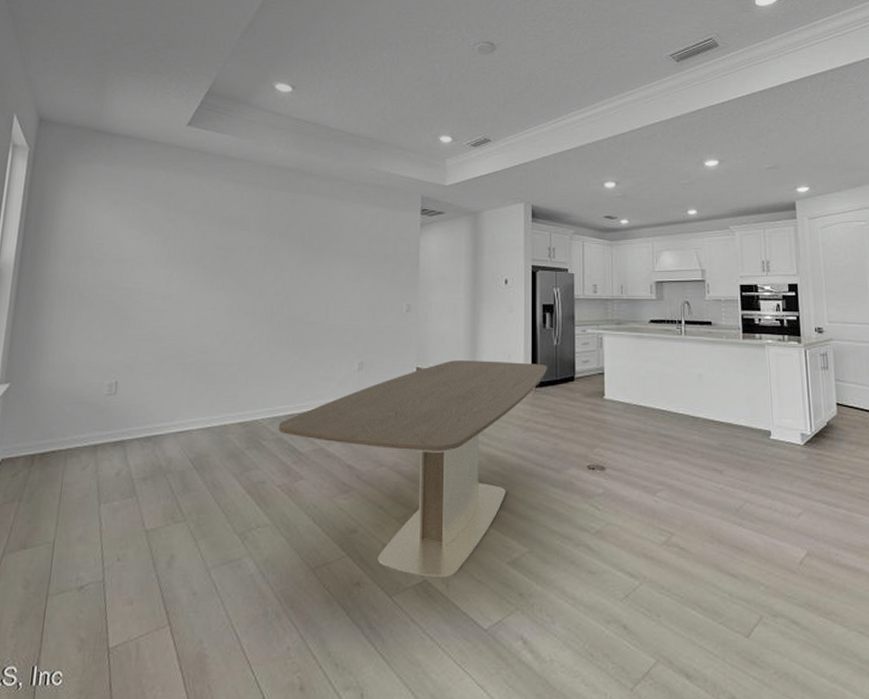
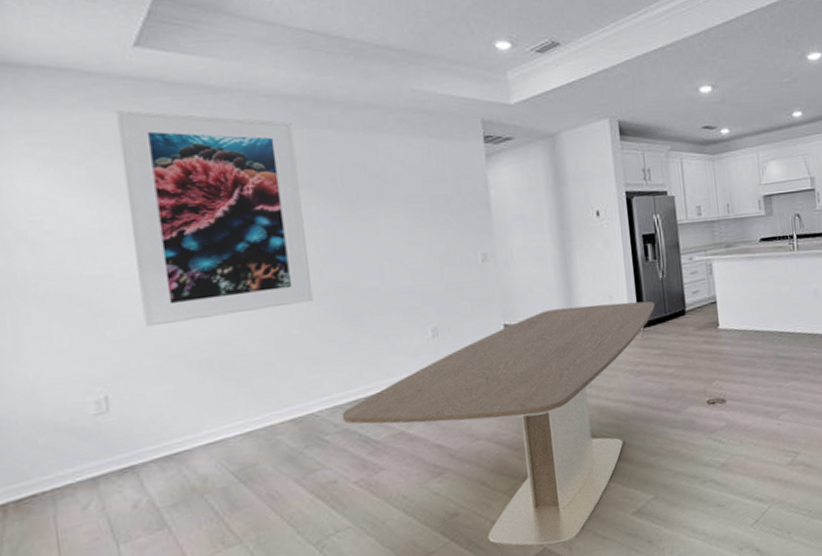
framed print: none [153,170,281,332] -> present [116,110,314,327]

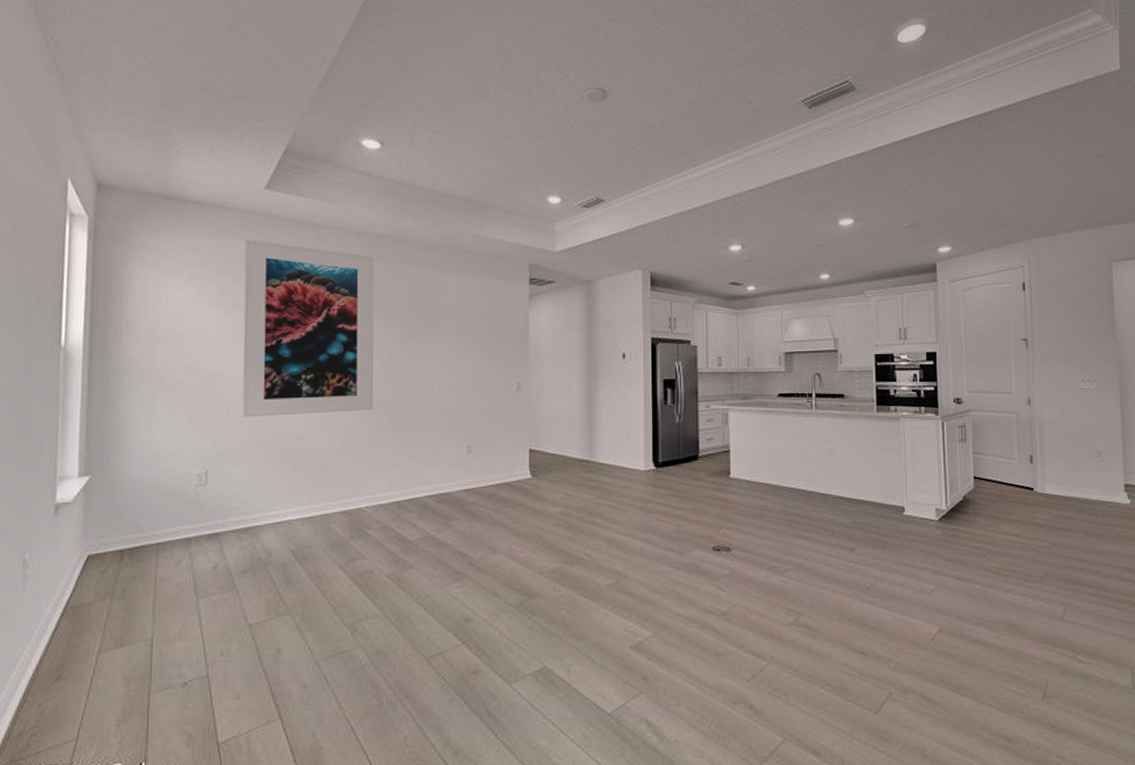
dining table: present [341,301,656,546] -> none [383,440,670,664]

